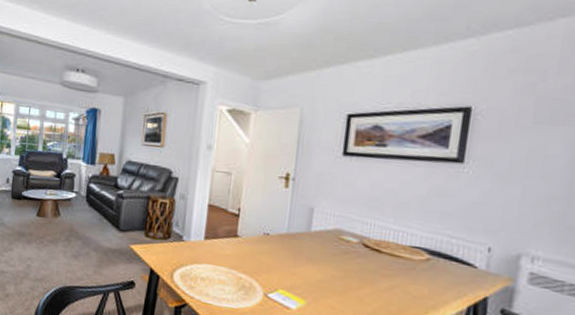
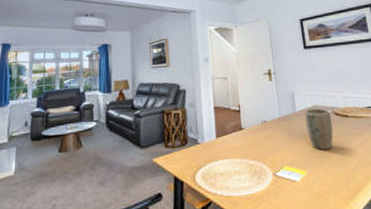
plant pot: none [319,231,357,285] -> present [305,108,334,150]

